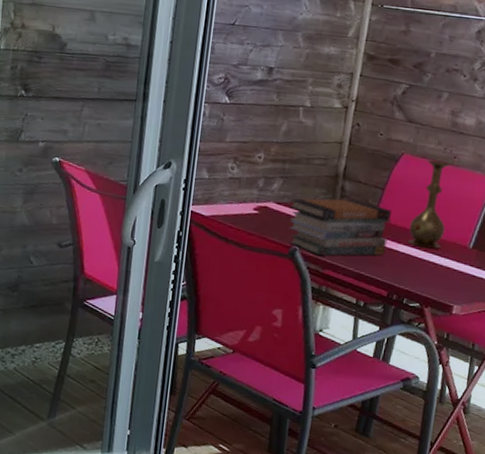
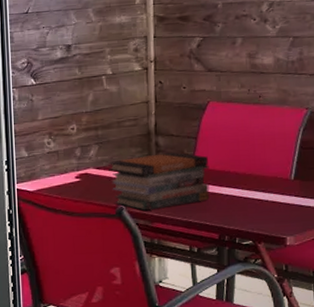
vase: present [408,159,451,249] -> none [227,102,264,187]

